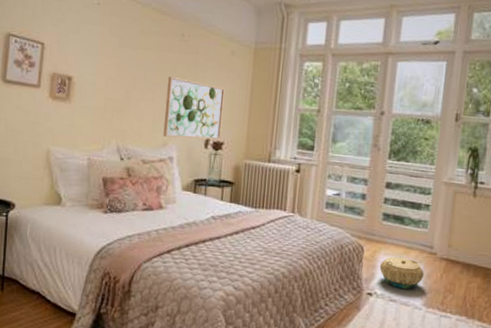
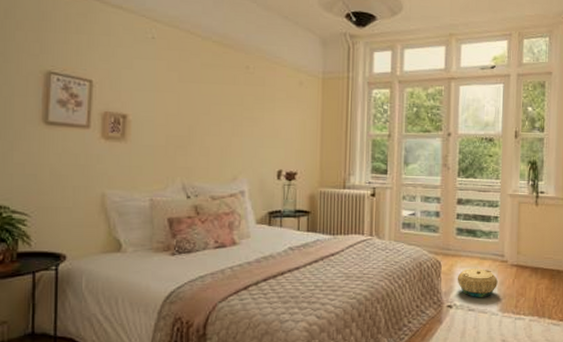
wall art: present [163,77,225,140] -> none [232,110,295,171]

